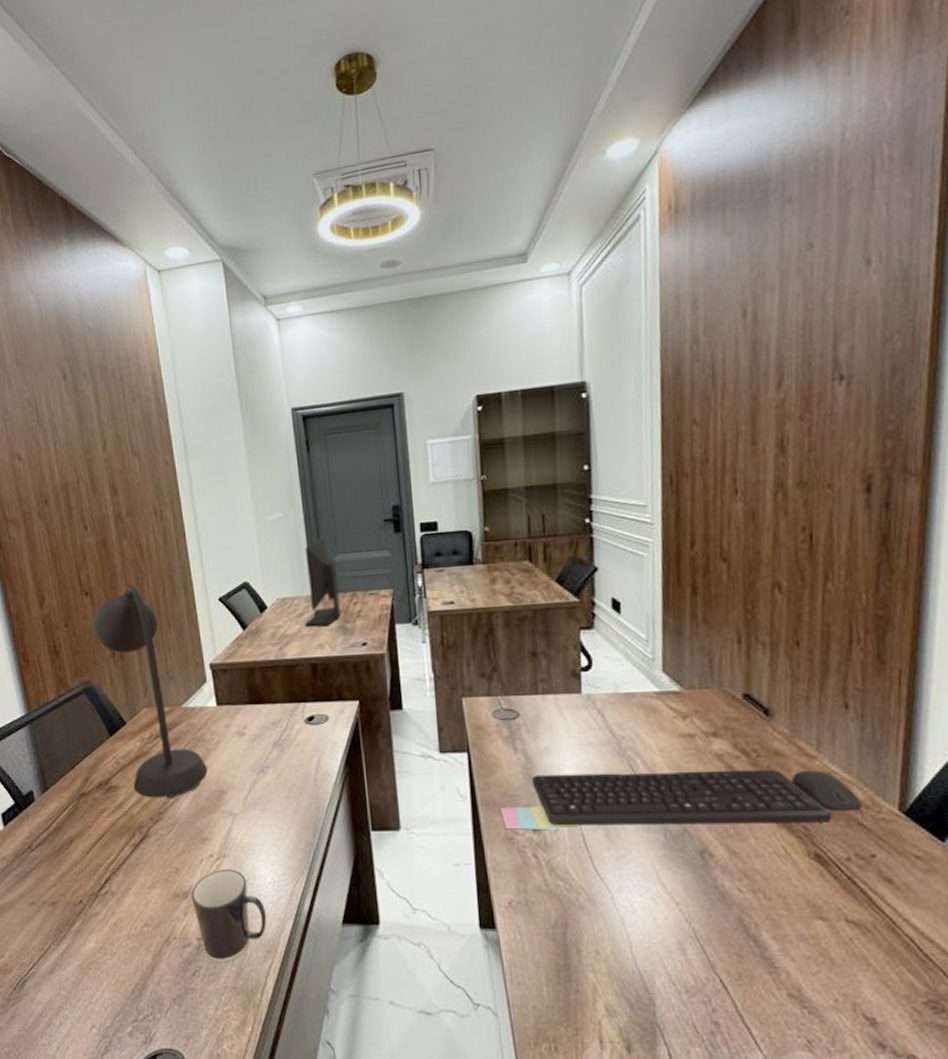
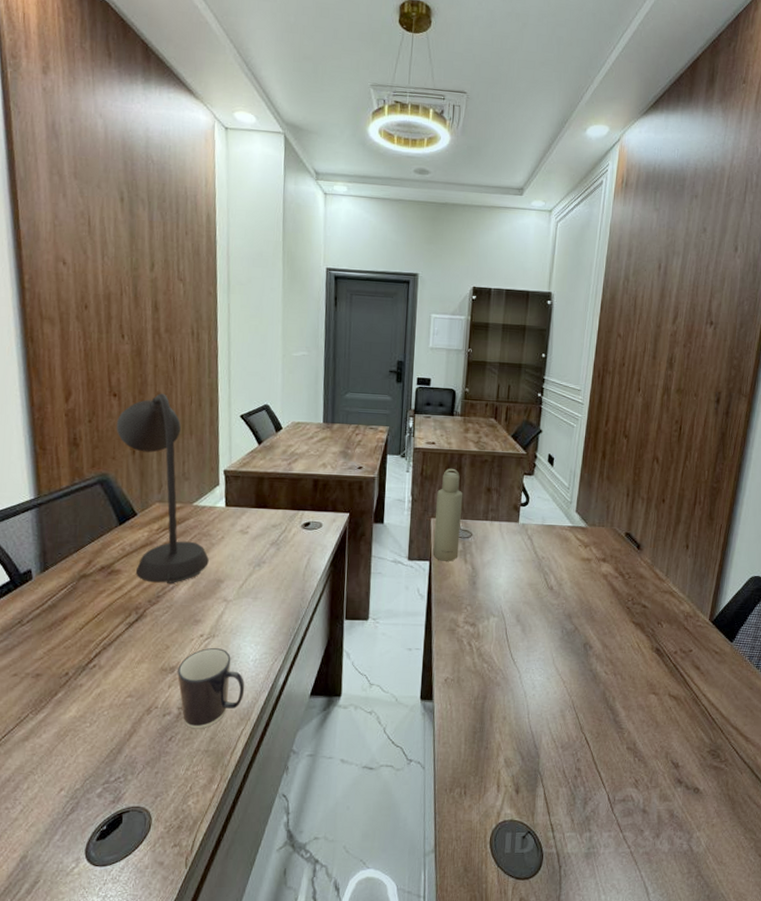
computer monitor: present [304,537,341,628] -> none [313,377,346,450]
bottle: none [465,632,505,751] -> present [432,469,463,561]
sticky notes: present [499,806,578,831] -> none [448,605,503,625]
computer keyboard: present [532,769,832,826] -> none [475,582,670,627]
computer mouse: present [791,771,862,812] -> none [648,590,688,620]

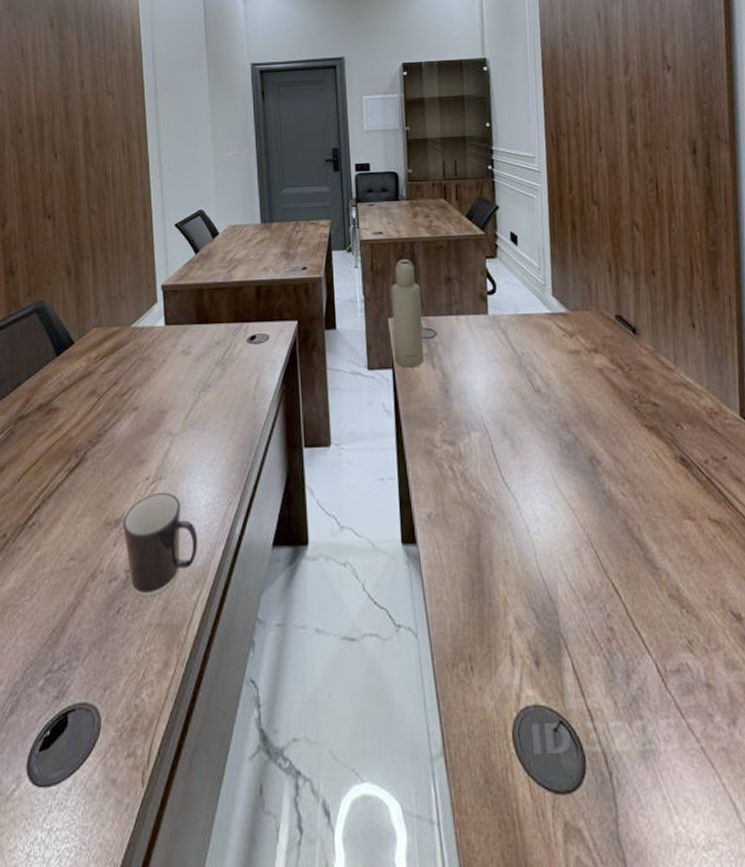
desk lamp: present [116,393,209,584] -> none [51,210,151,420]

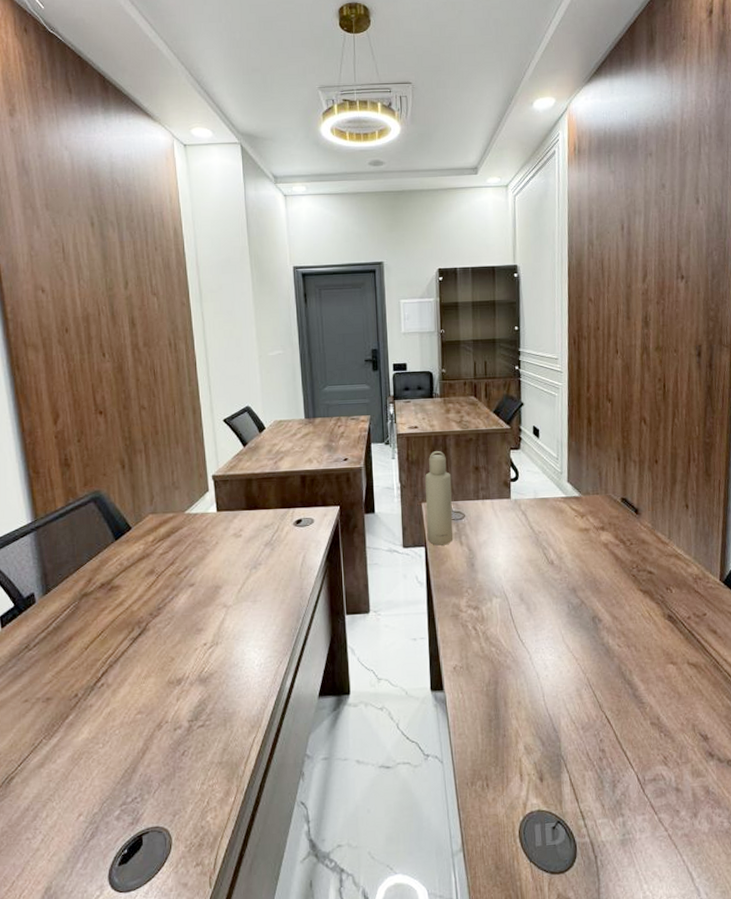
mug: present [123,493,198,597] -> none [185,656,253,741]

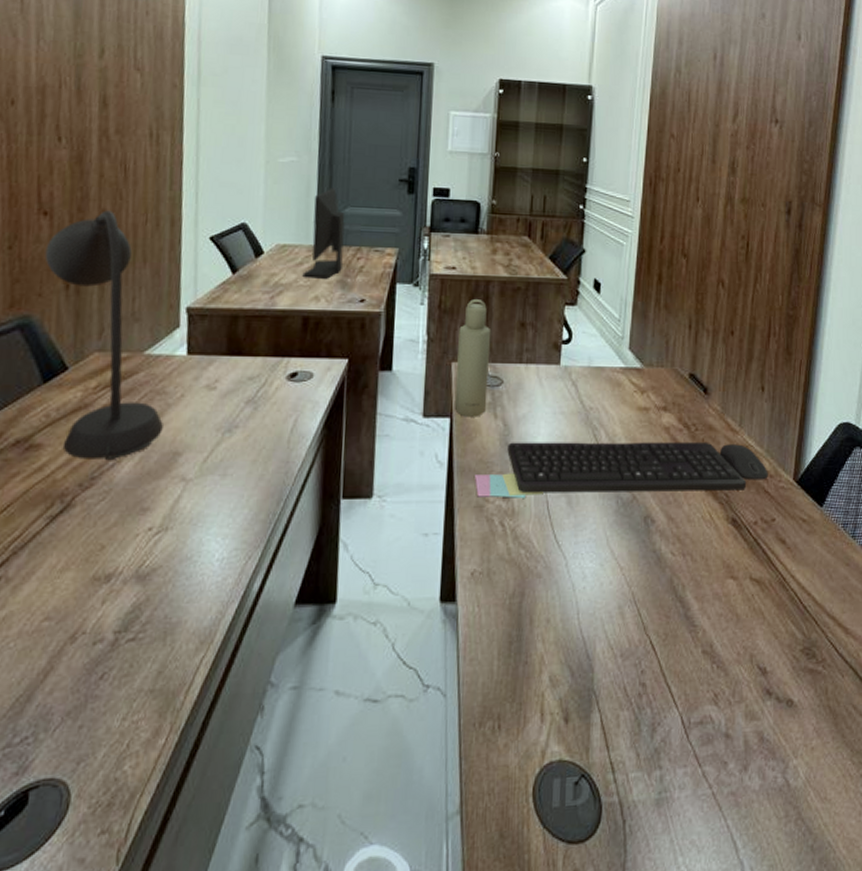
desk lamp: none [104,406,205,595] -> present [45,210,163,461]
computer monitor: none [297,372,327,445] -> present [302,187,345,279]
sticky notes: none [448,588,506,608] -> present [474,473,544,498]
computer keyboard: none [473,553,679,603] -> present [507,441,747,493]
computer mouse: none [653,554,697,583] -> present [719,444,768,480]

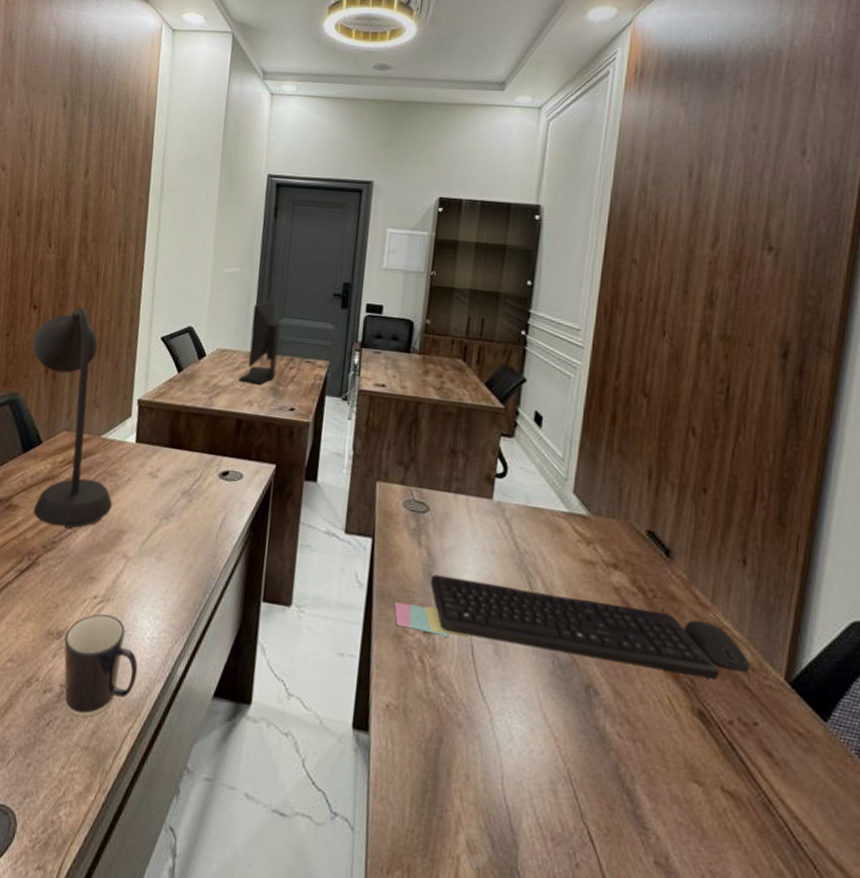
mug: none [115,545,208,661] -> present [64,613,138,718]
bottle: present [454,299,492,417] -> none [376,419,419,542]

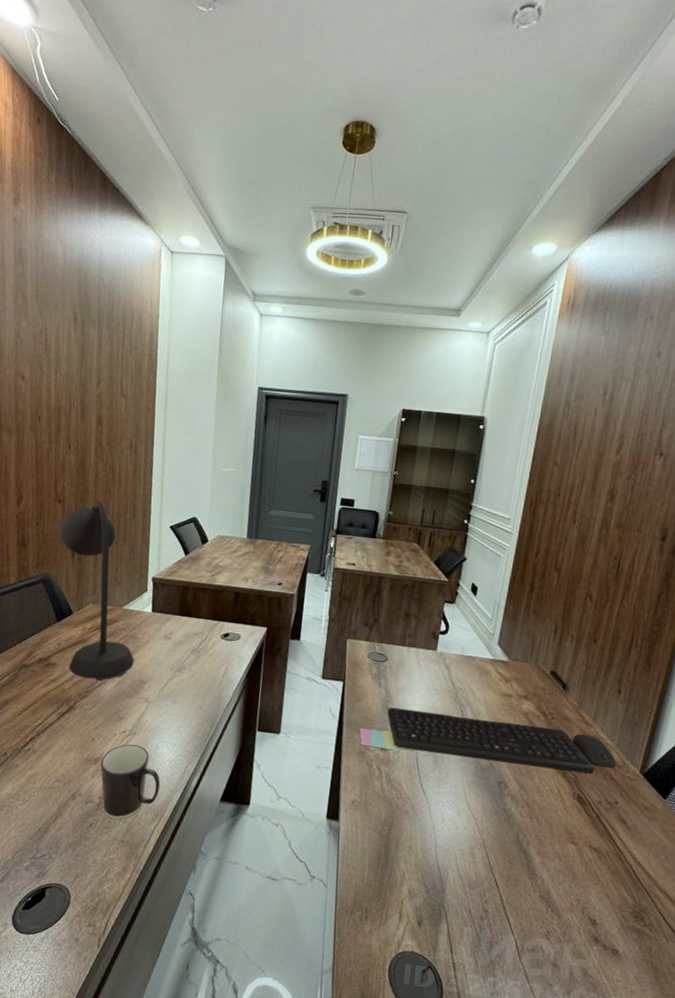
computer monitor: present [238,298,281,385] -> none [236,494,270,565]

